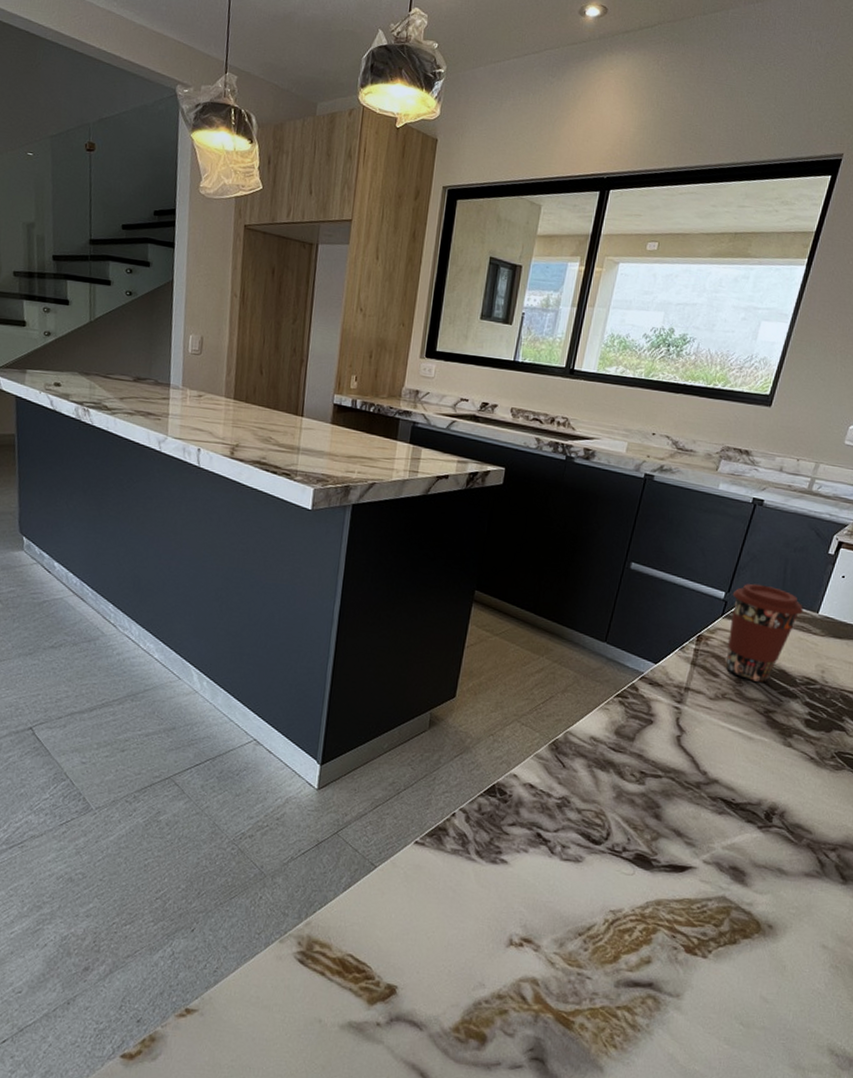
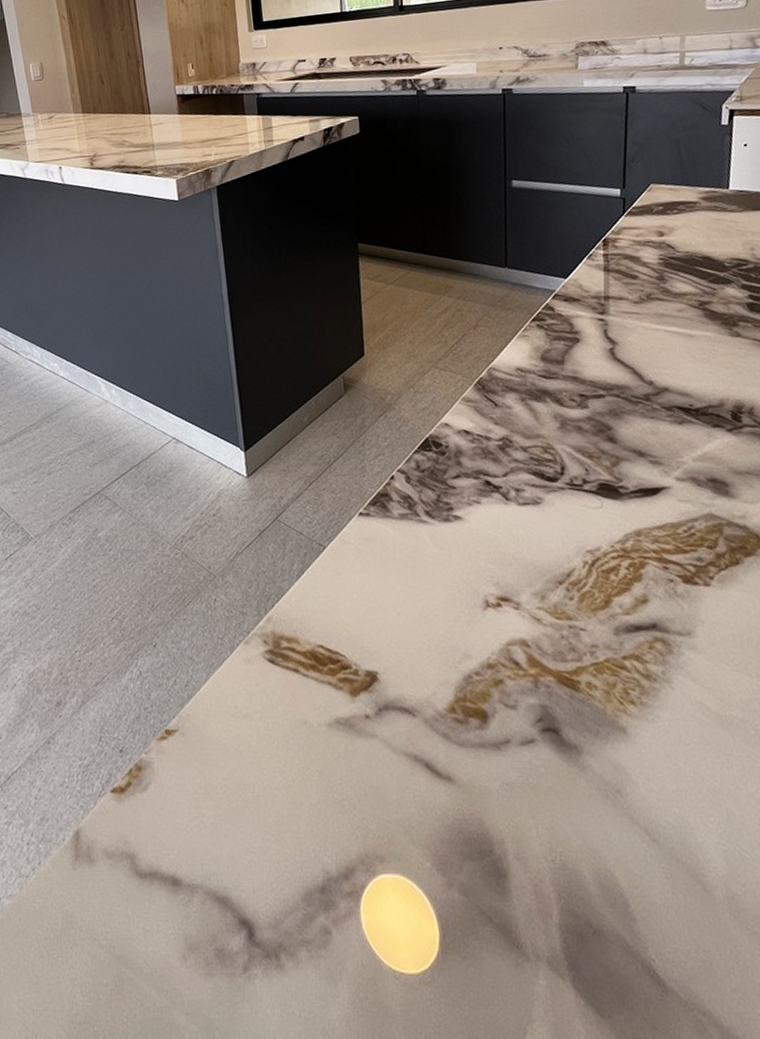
coffee cup: present [725,583,803,682] -> none [628,172,712,275]

